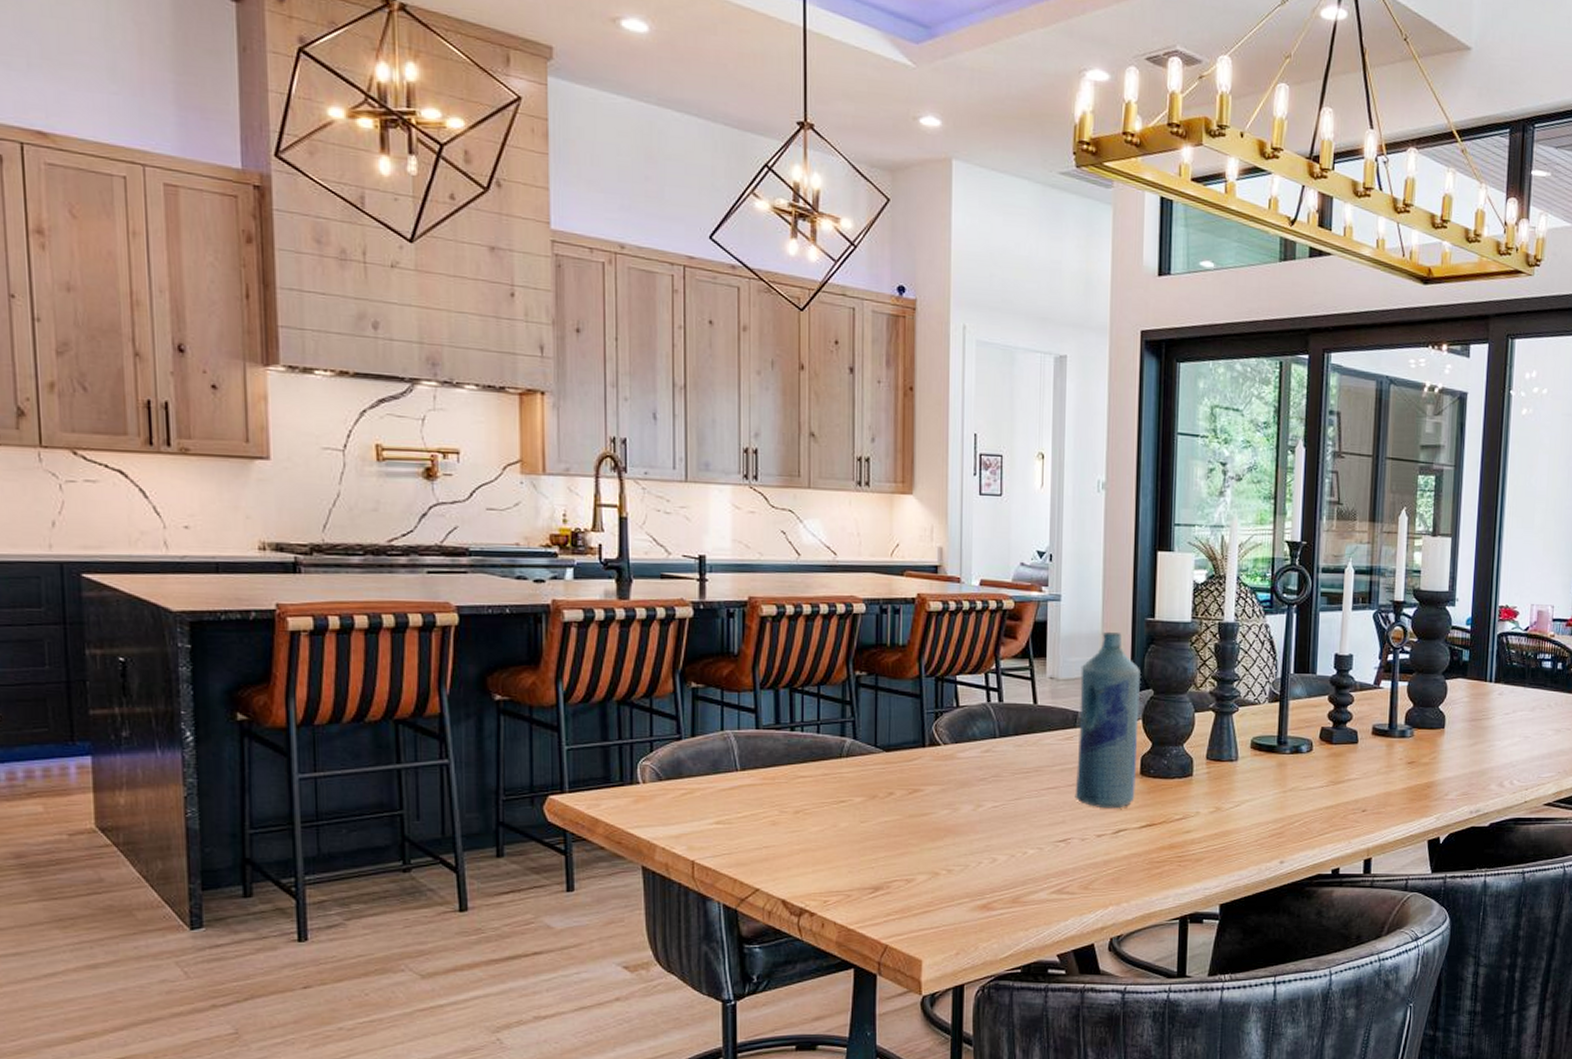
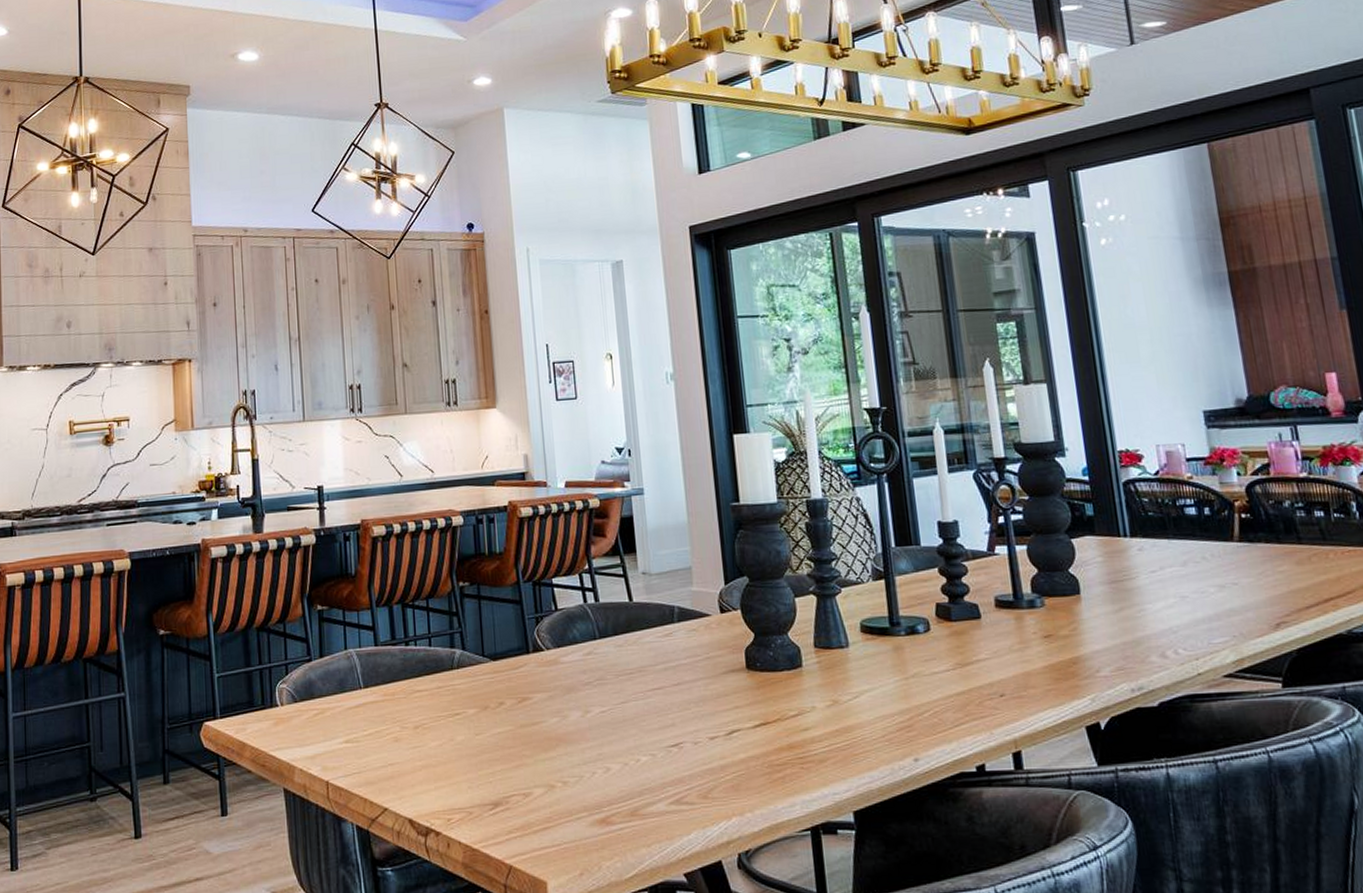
bottle: present [1074,631,1142,809] -> none [671,520,744,708]

